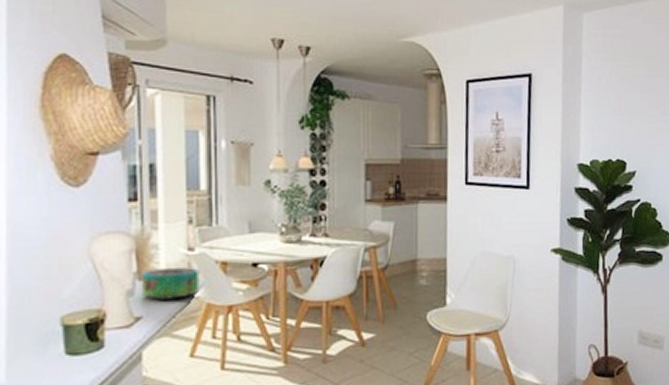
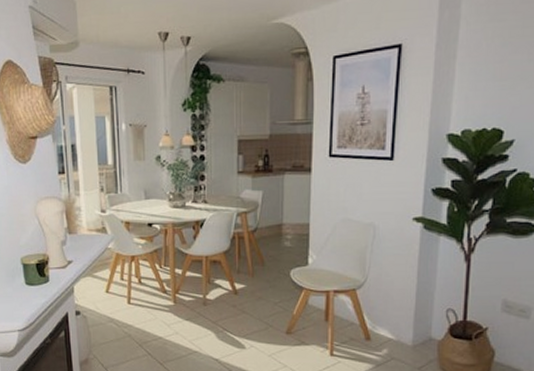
decorative bowl: present [140,267,200,302] -> none [70,224,111,250]

